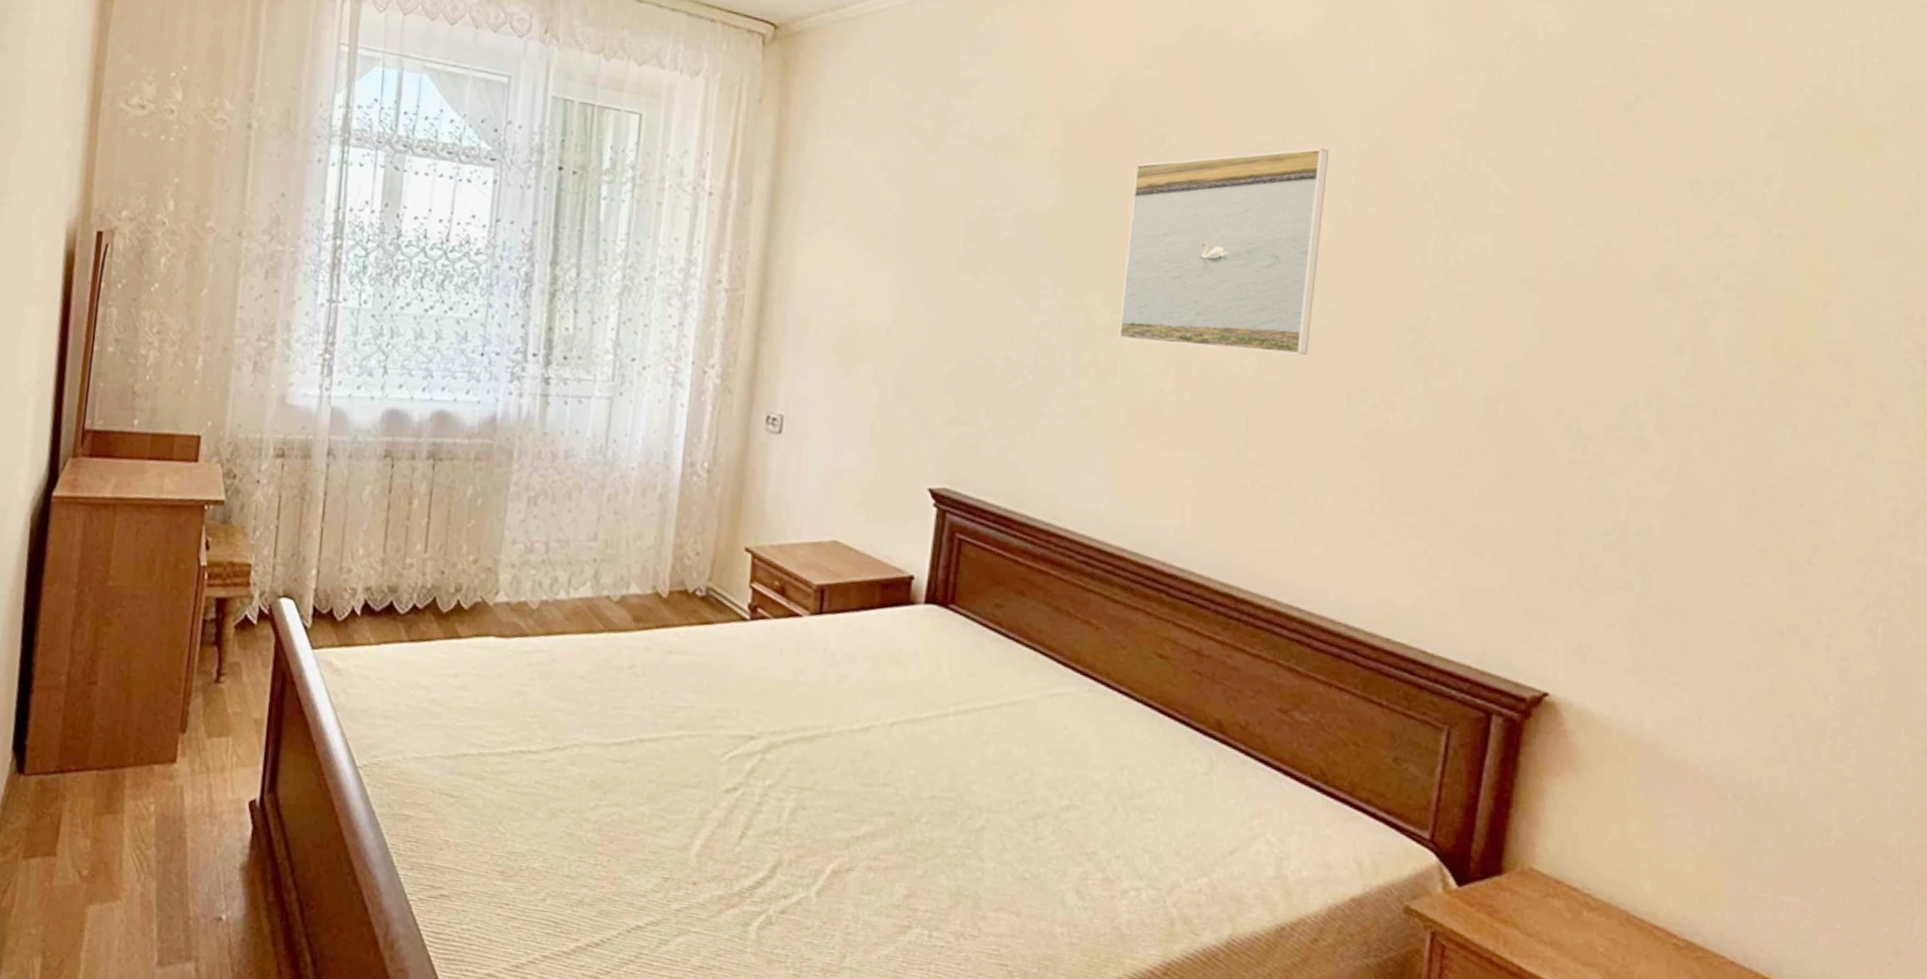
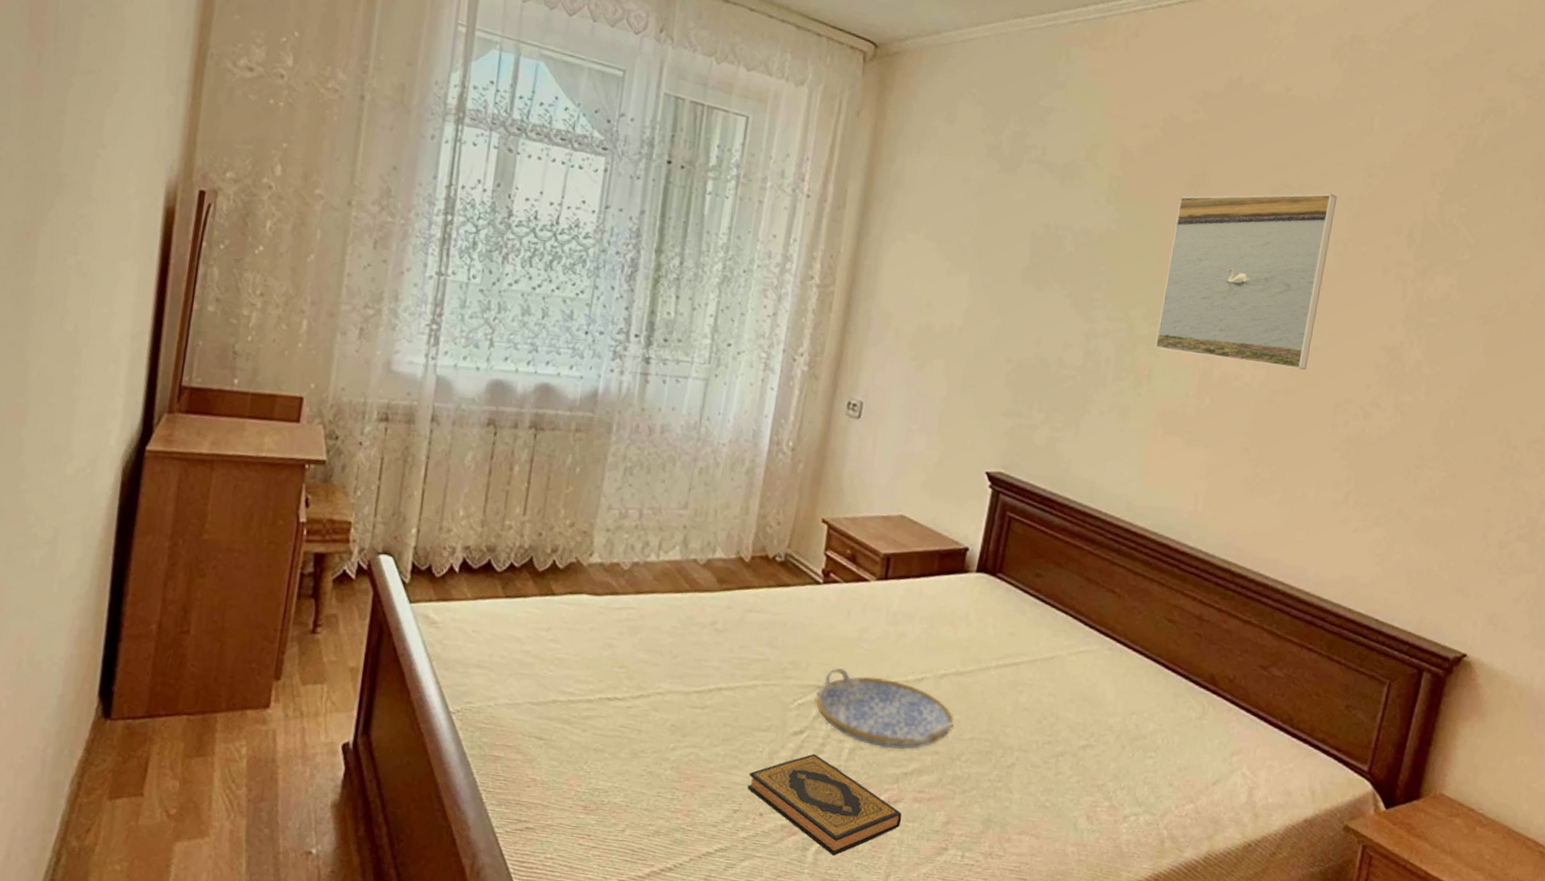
hardback book: none [677,813,856,933] -> present [747,753,902,856]
serving tray: none [748,716,909,810] -> present [815,668,954,749]

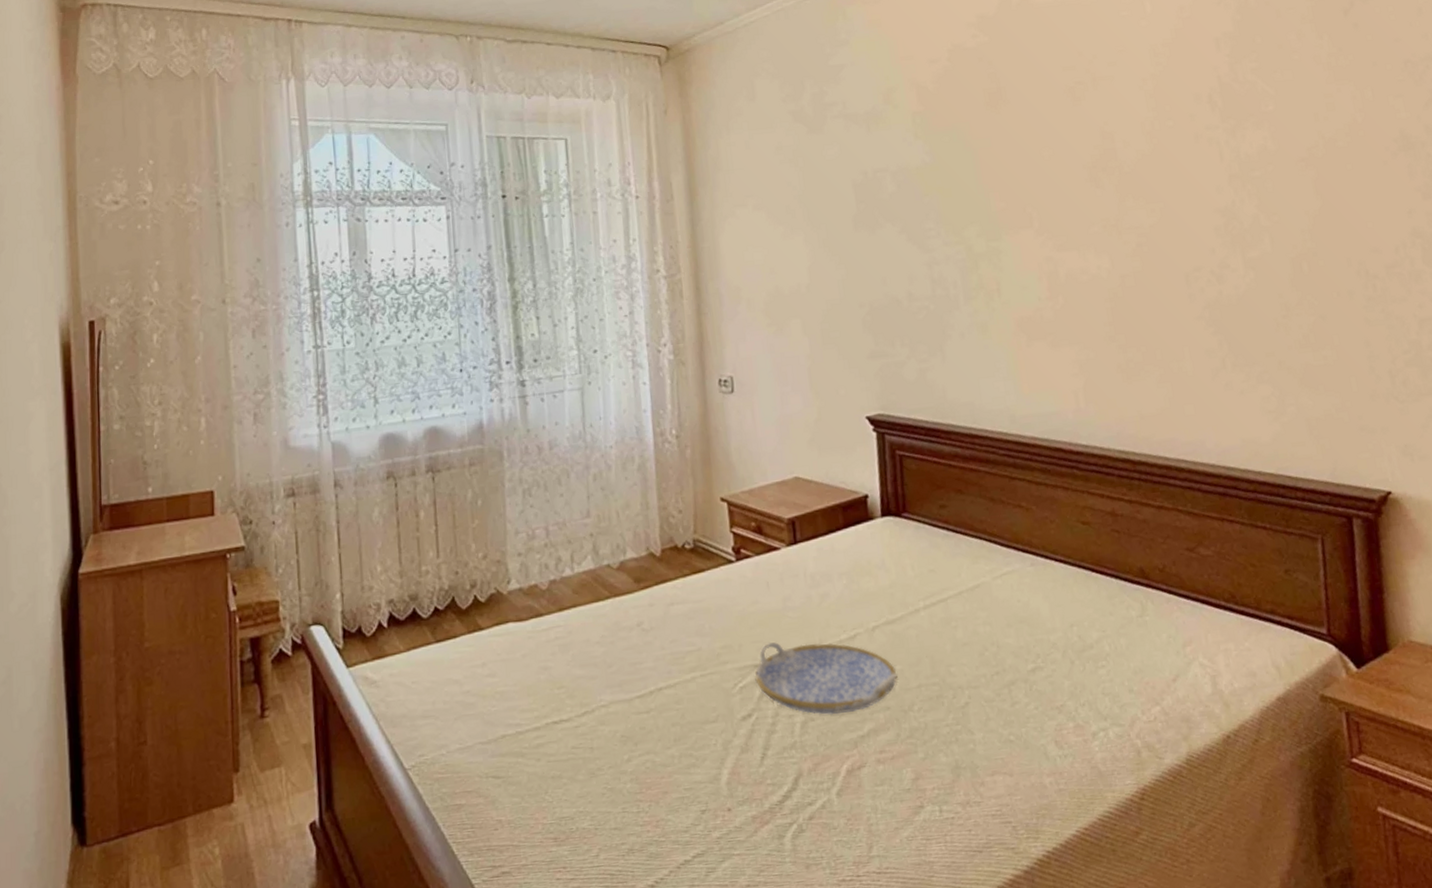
hardback book: present [747,753,902,856] -> none [708,735,870,838]
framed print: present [1154,193,1338,371] -> none [982,80,1148,262]

